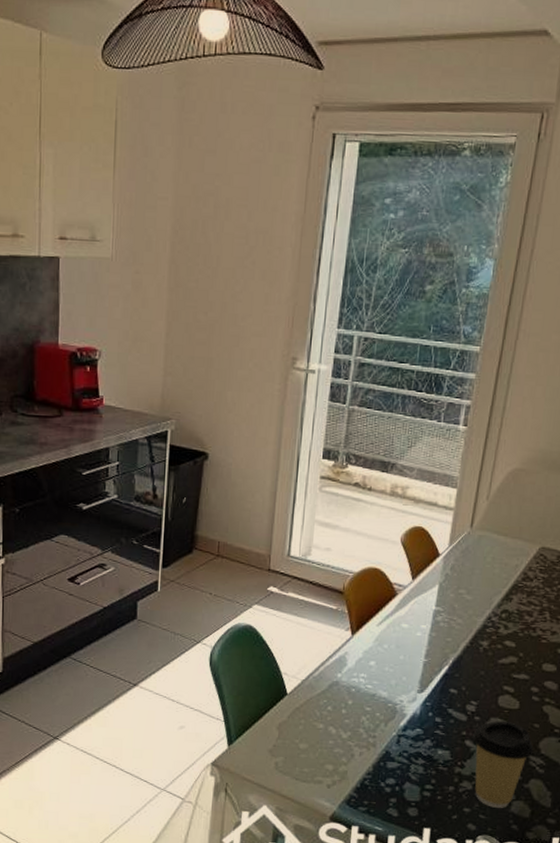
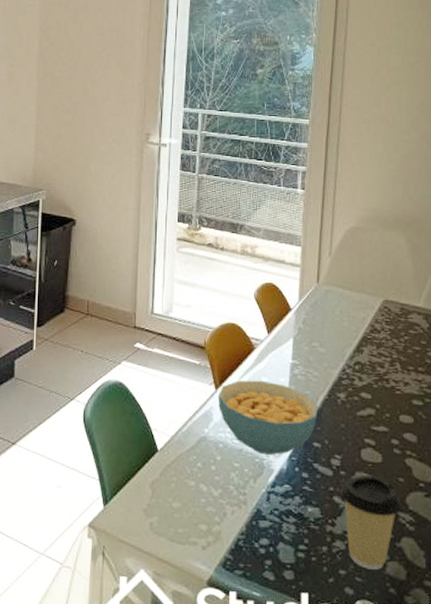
cereal bowl: none [353,626,458,700] -> present [217,380,317,455]

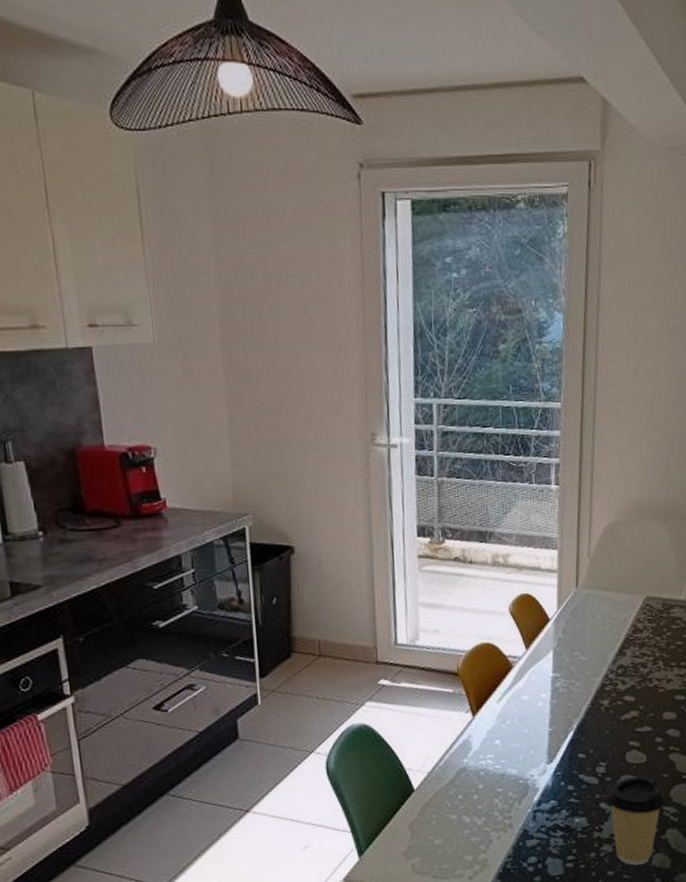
cereal bowl: present [217,380,317,455] -> none [475,699,581,775]

